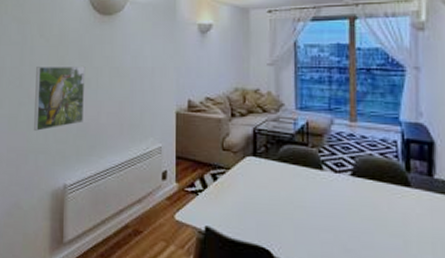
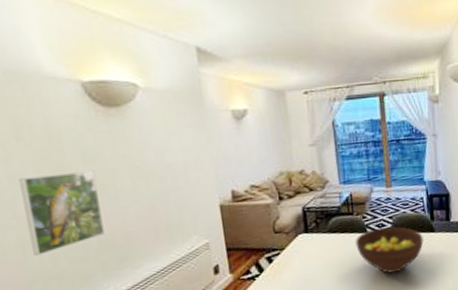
fruit bowl: none [308,167,394,227] -> present [355,227,424,273]

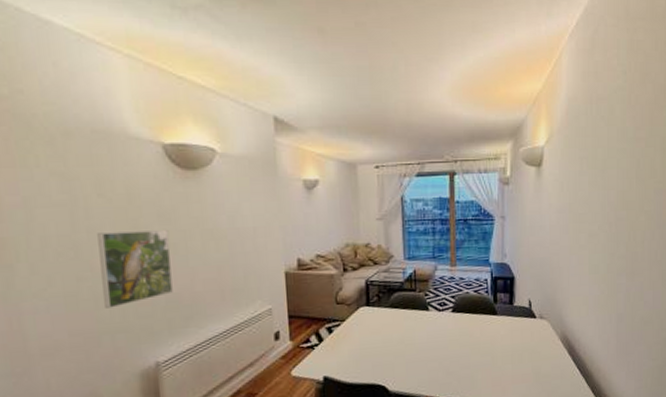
fruit bowl: present [355,227,424,273] -> none [416,306,485,354]

